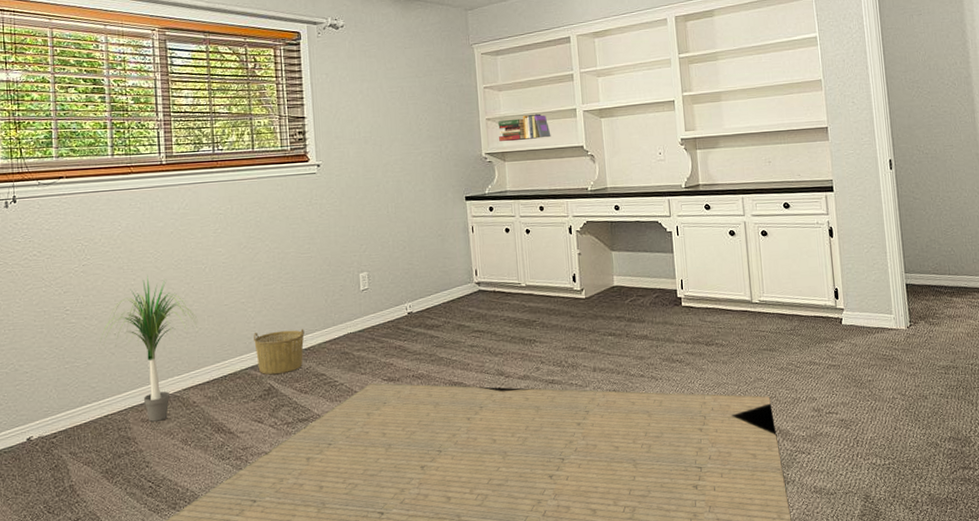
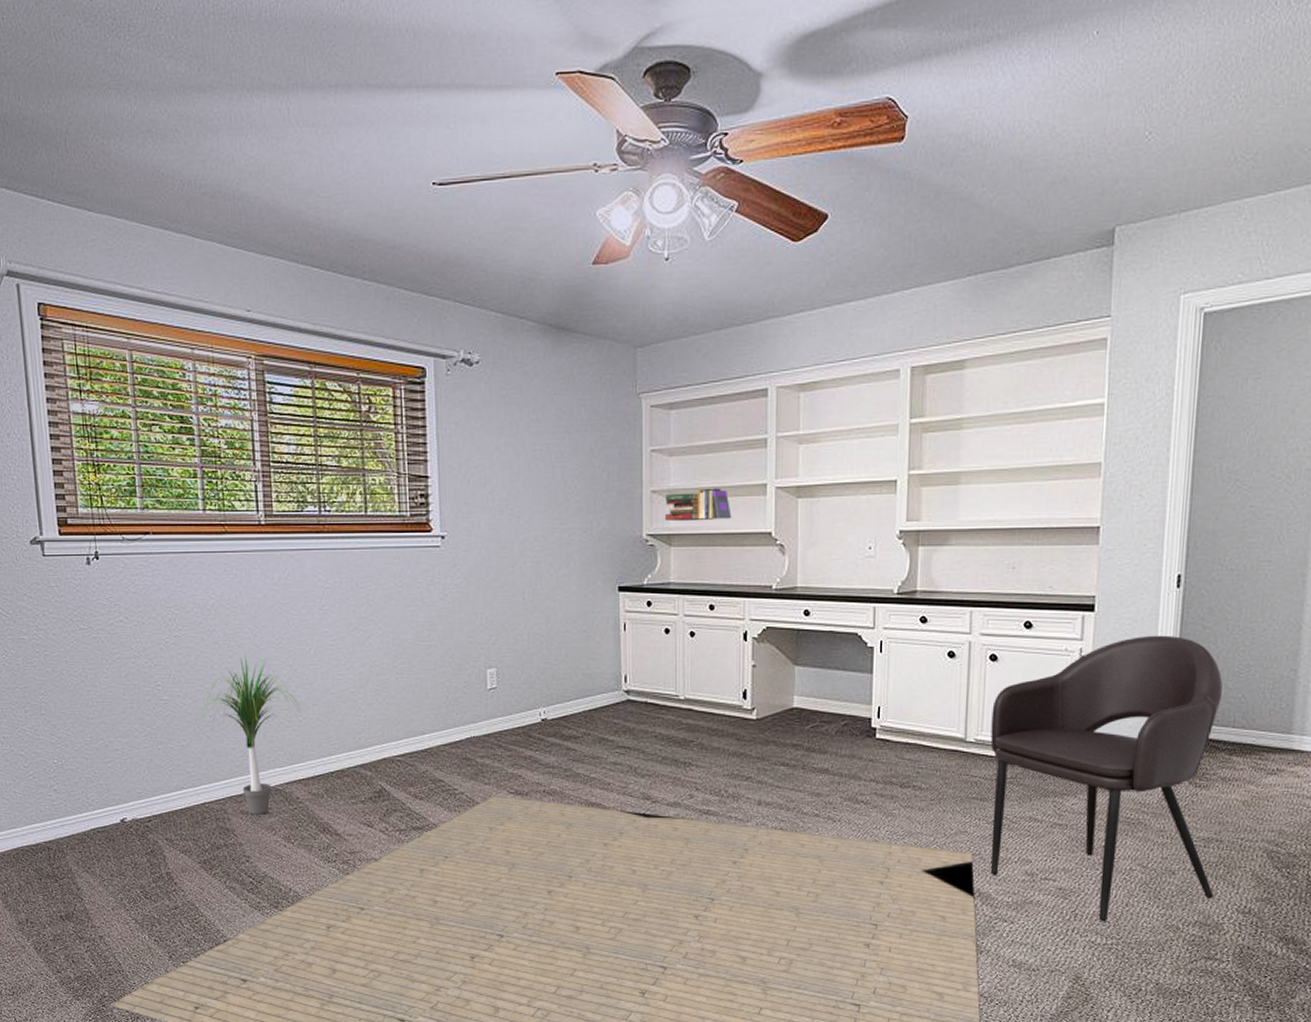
basket: present [254,329,305,375] -> none [364,728,421,776]
armchair: none [768,206,960,446] -> present [990,635,1223,922]

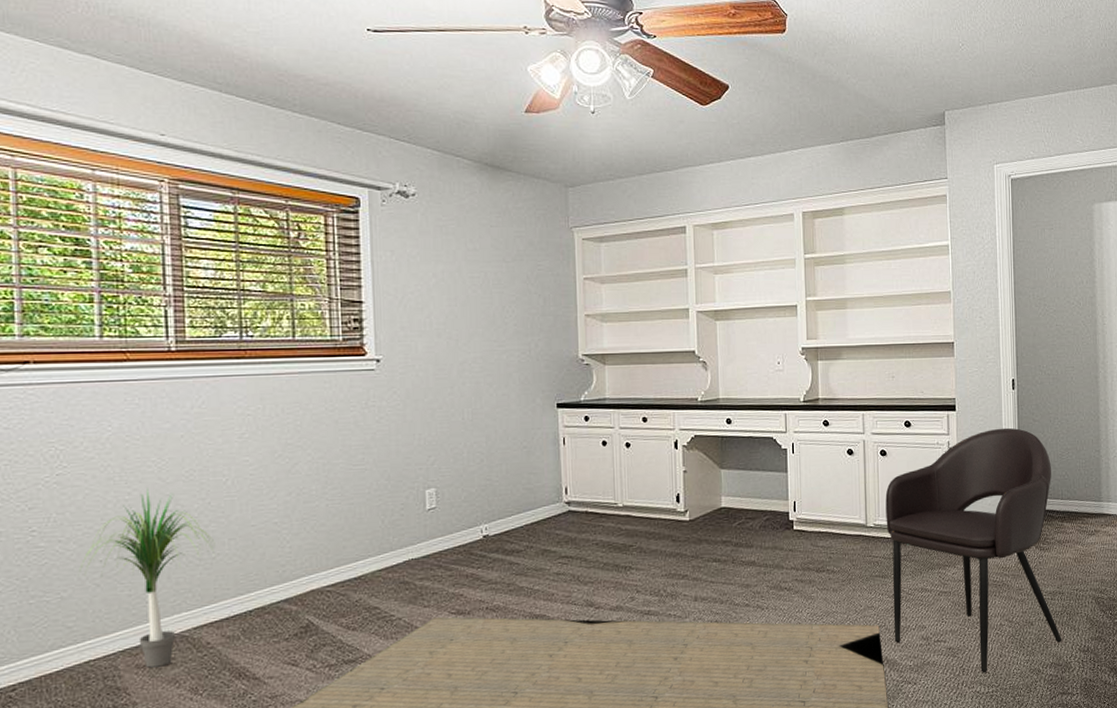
books: present [665,493,708,522] -> none [599,316,638,343]
books: present [697,488,732,520] -> none [627,312,659,341]

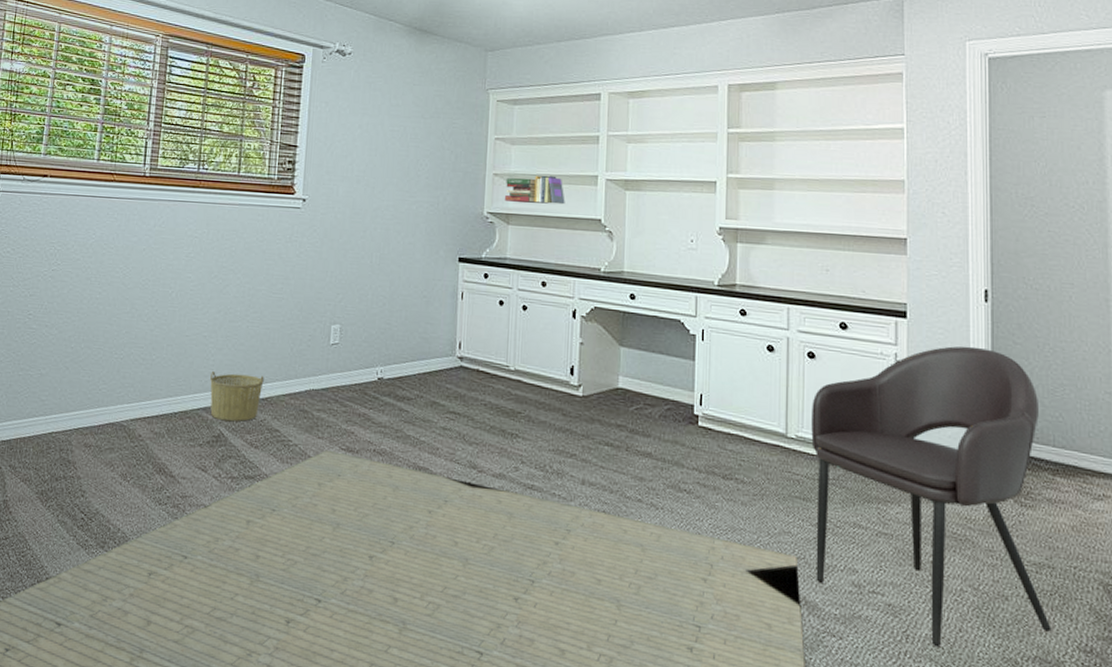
potted plant: present [78,489,215,668] -> none [55,291,157,449]
basket: none [289,554,354,610] -> present [210,371,264,422]
books: none [599,316,638,343] -> present [505,178,543,204]
books: none [627,312,659,341] -> present [534,175,565,205]

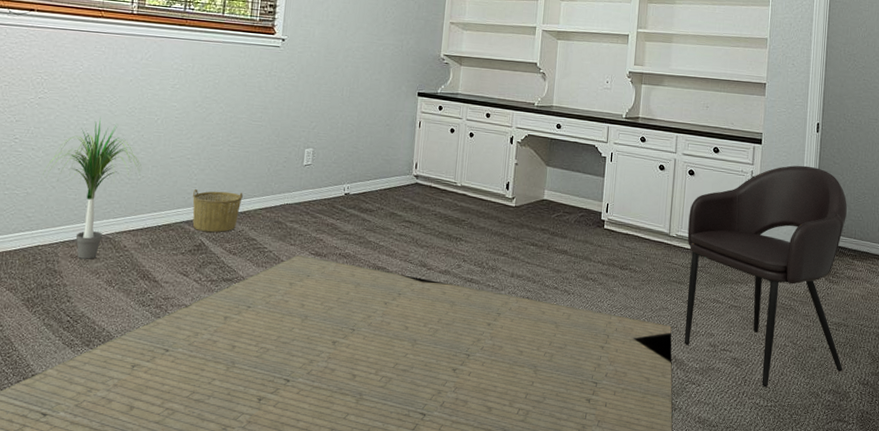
potted plant: none [55,291,157,449] -> present [41,118,142,259]
books: present [505,178,543,204] -> none [459,26,491,49]
books: present [534,175,565,205] -> none [483,25,509,50]

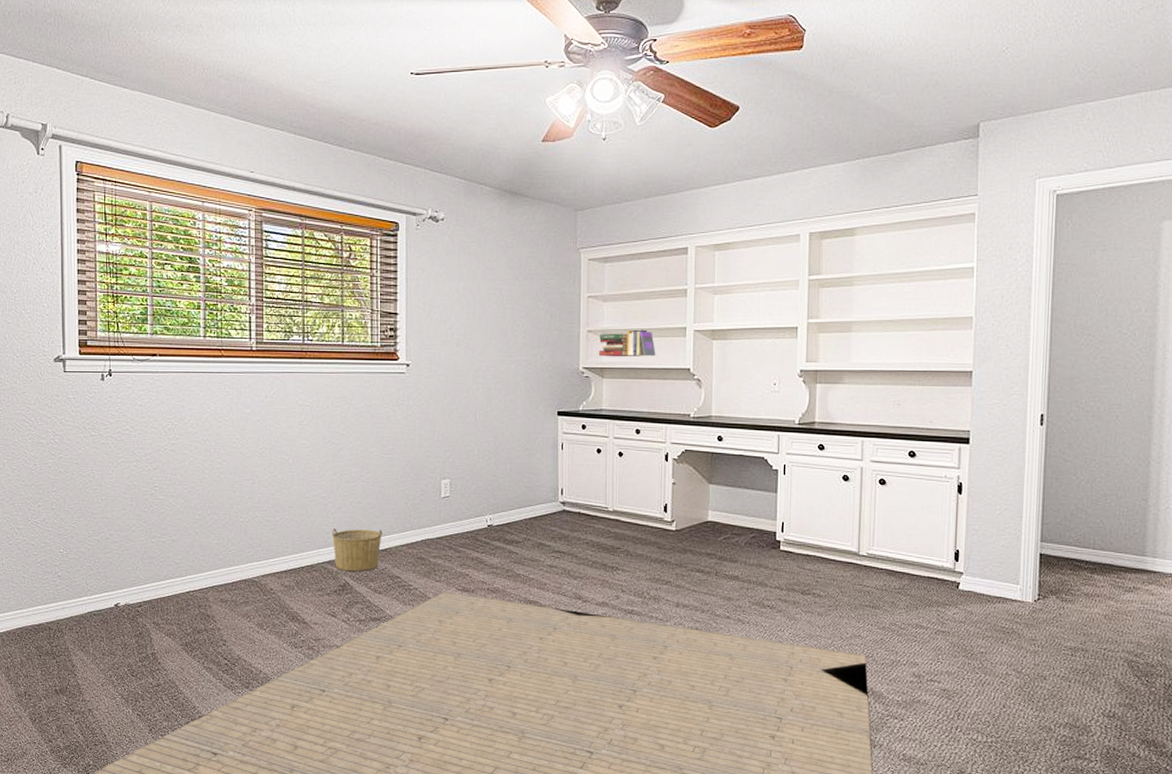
potted plant: present [41,118,142,259] -> none [184,461,279,603]
books: none [459,26,491,49] -> present [599,333,635,357]
books: none [483,25,509,50] -> present [626,329,656,357]
armchair: present [684,165,847,388] -> none [881,466,1083,722]

